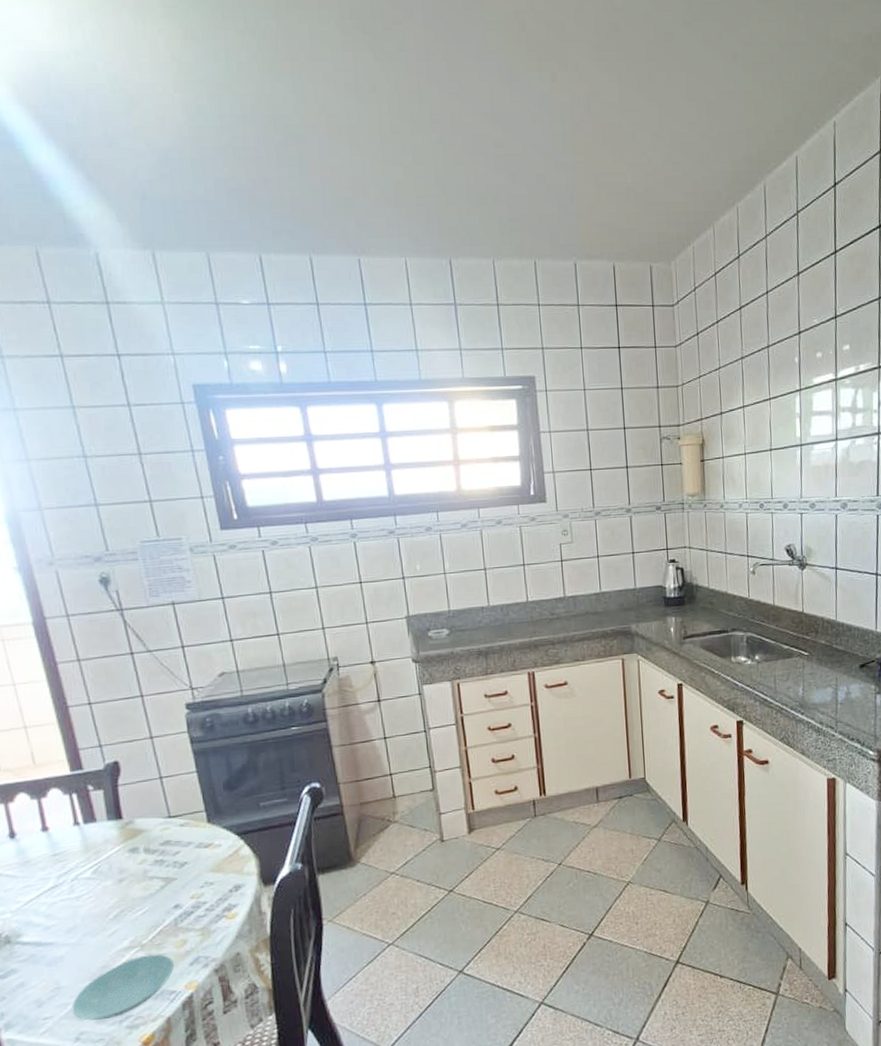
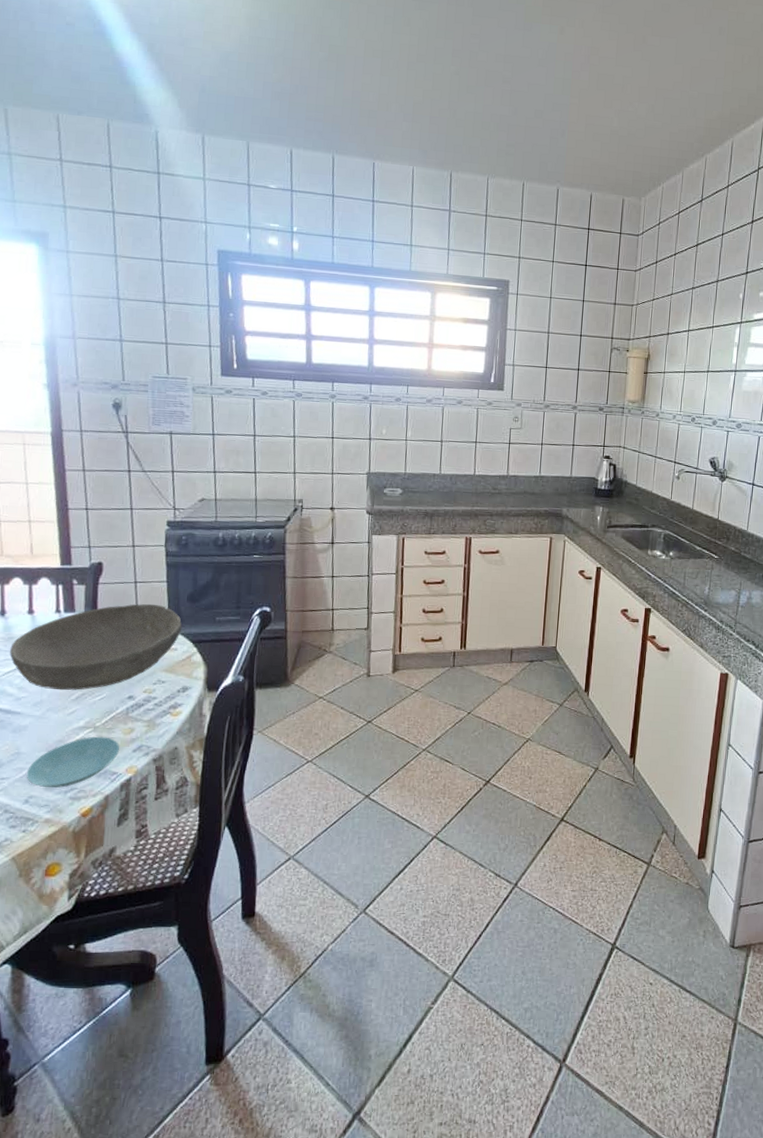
bowl: none [28,799,223,912] -> present [10,603,182,691]

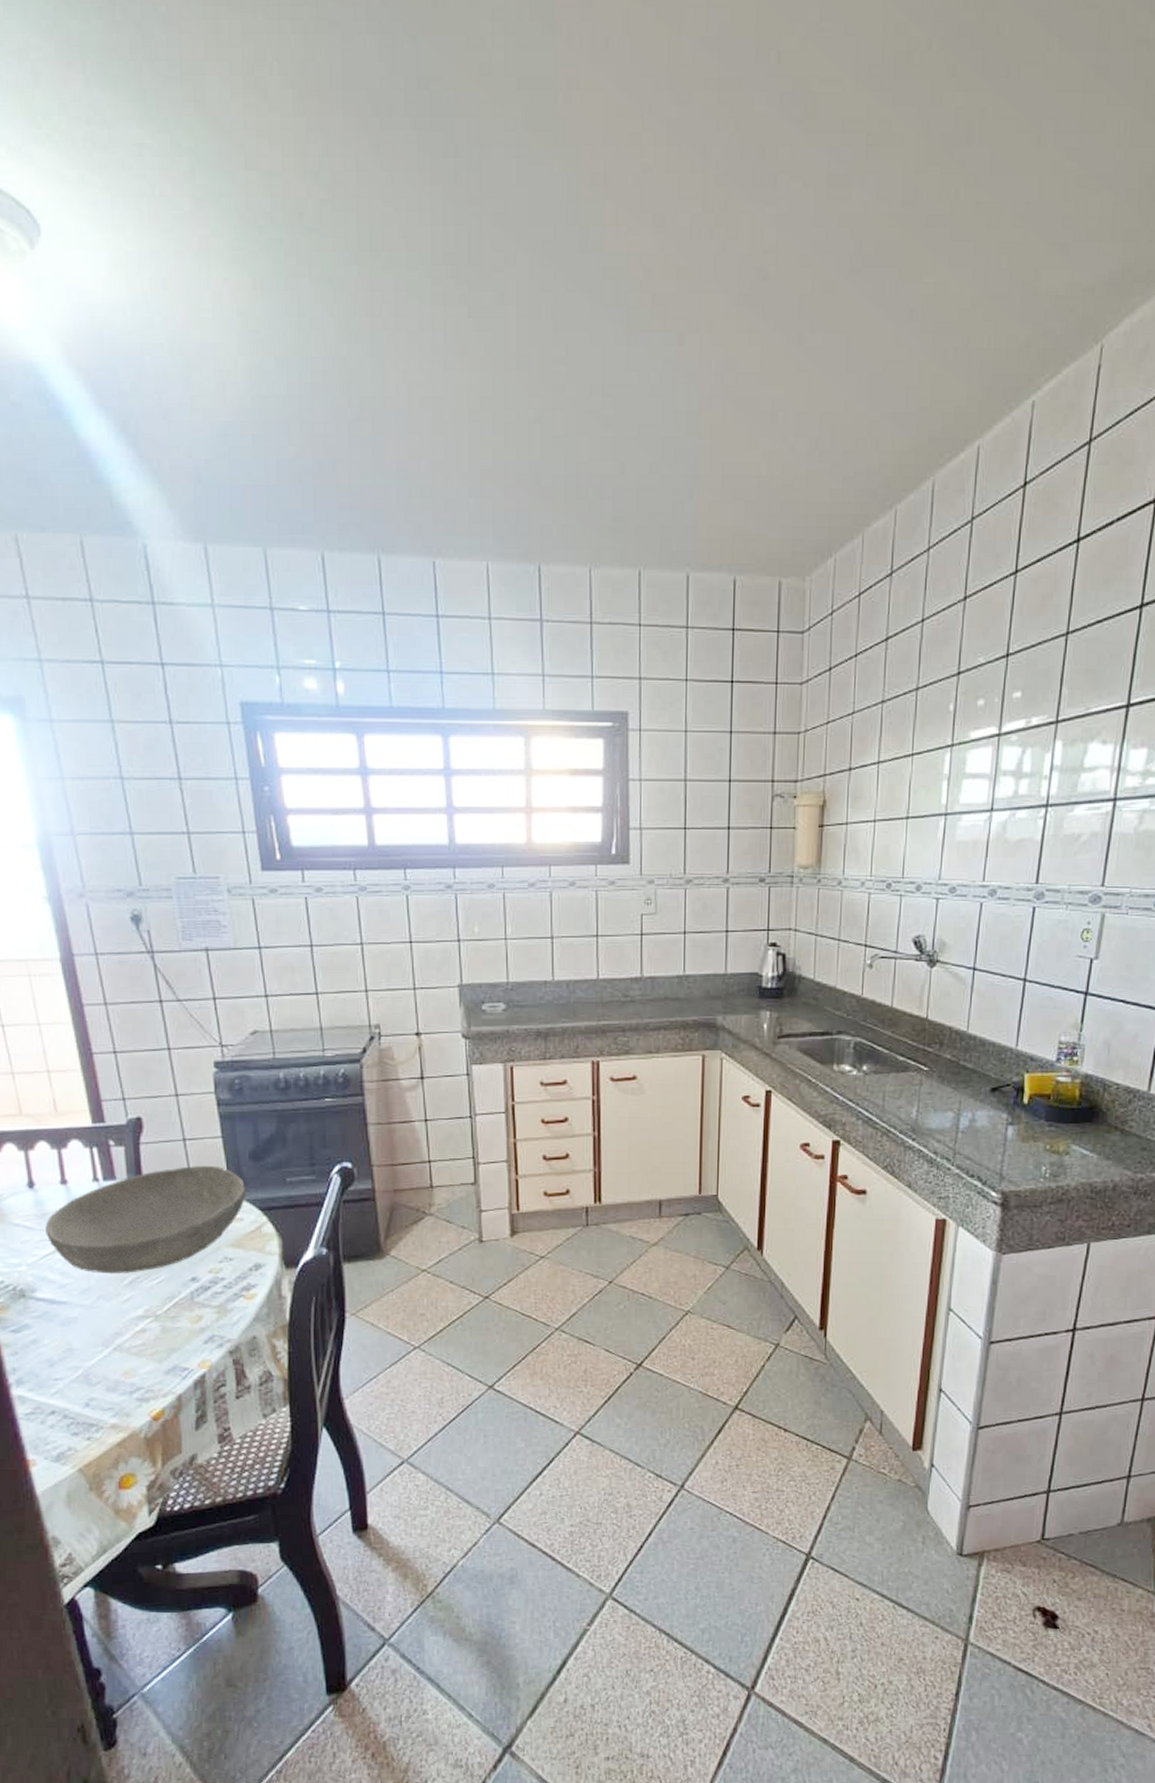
saucer: present [26,736,120,788] -> none [82,1327,188,1389]

